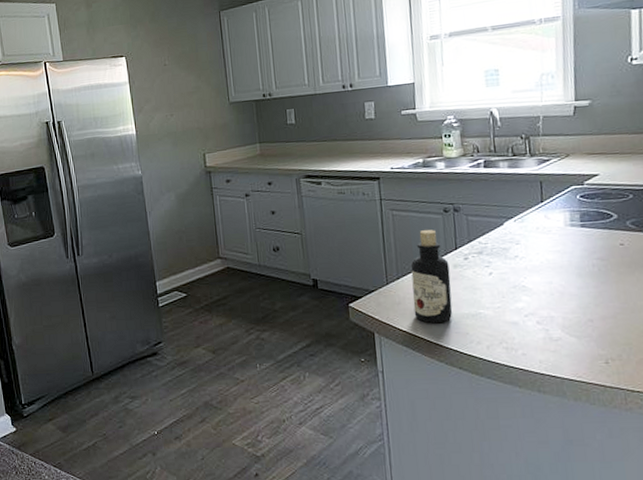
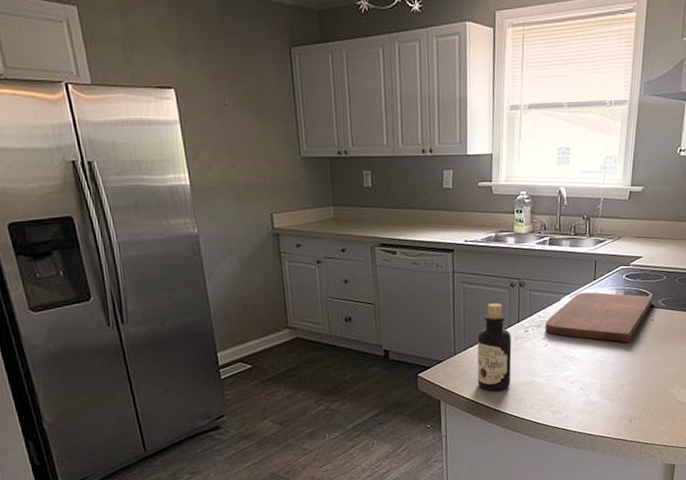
cutting board: none [487,215,618,270] -> present [545,292,652,342]

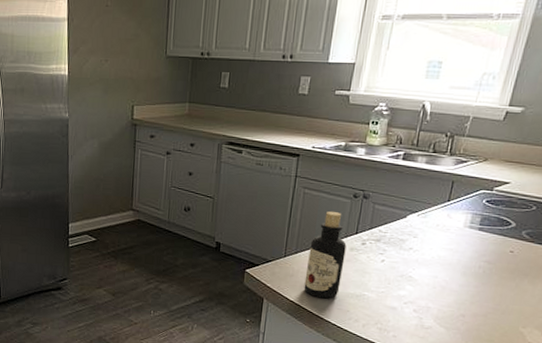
cutting board: present [545,292,652,342] -> none [384,212,515,271]

